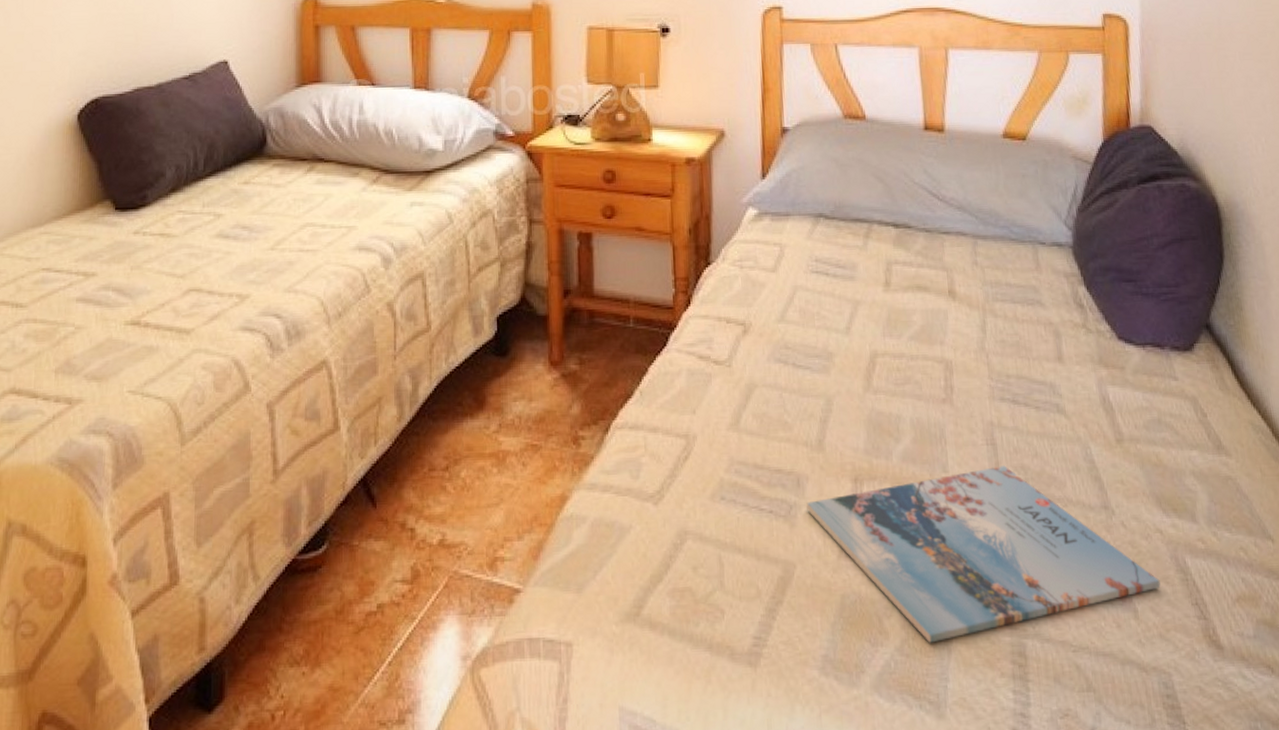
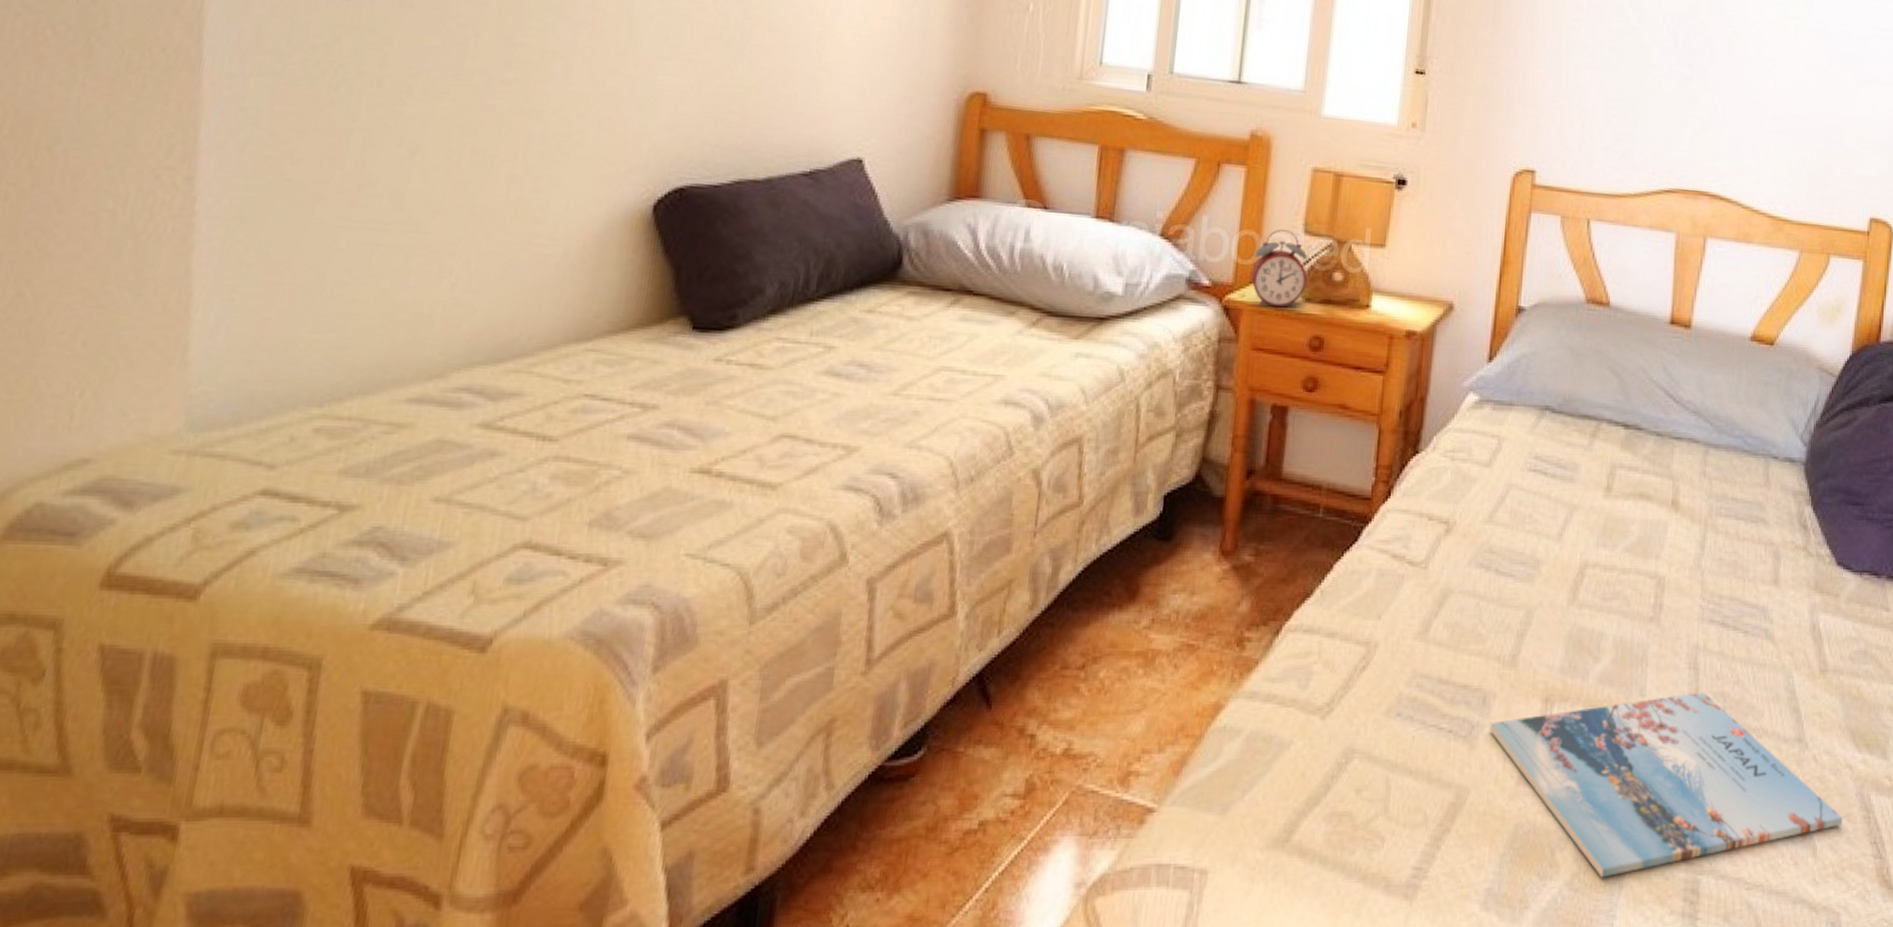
alarm clock: none [547,81,595,149] -> present [1251,229,1308,309]

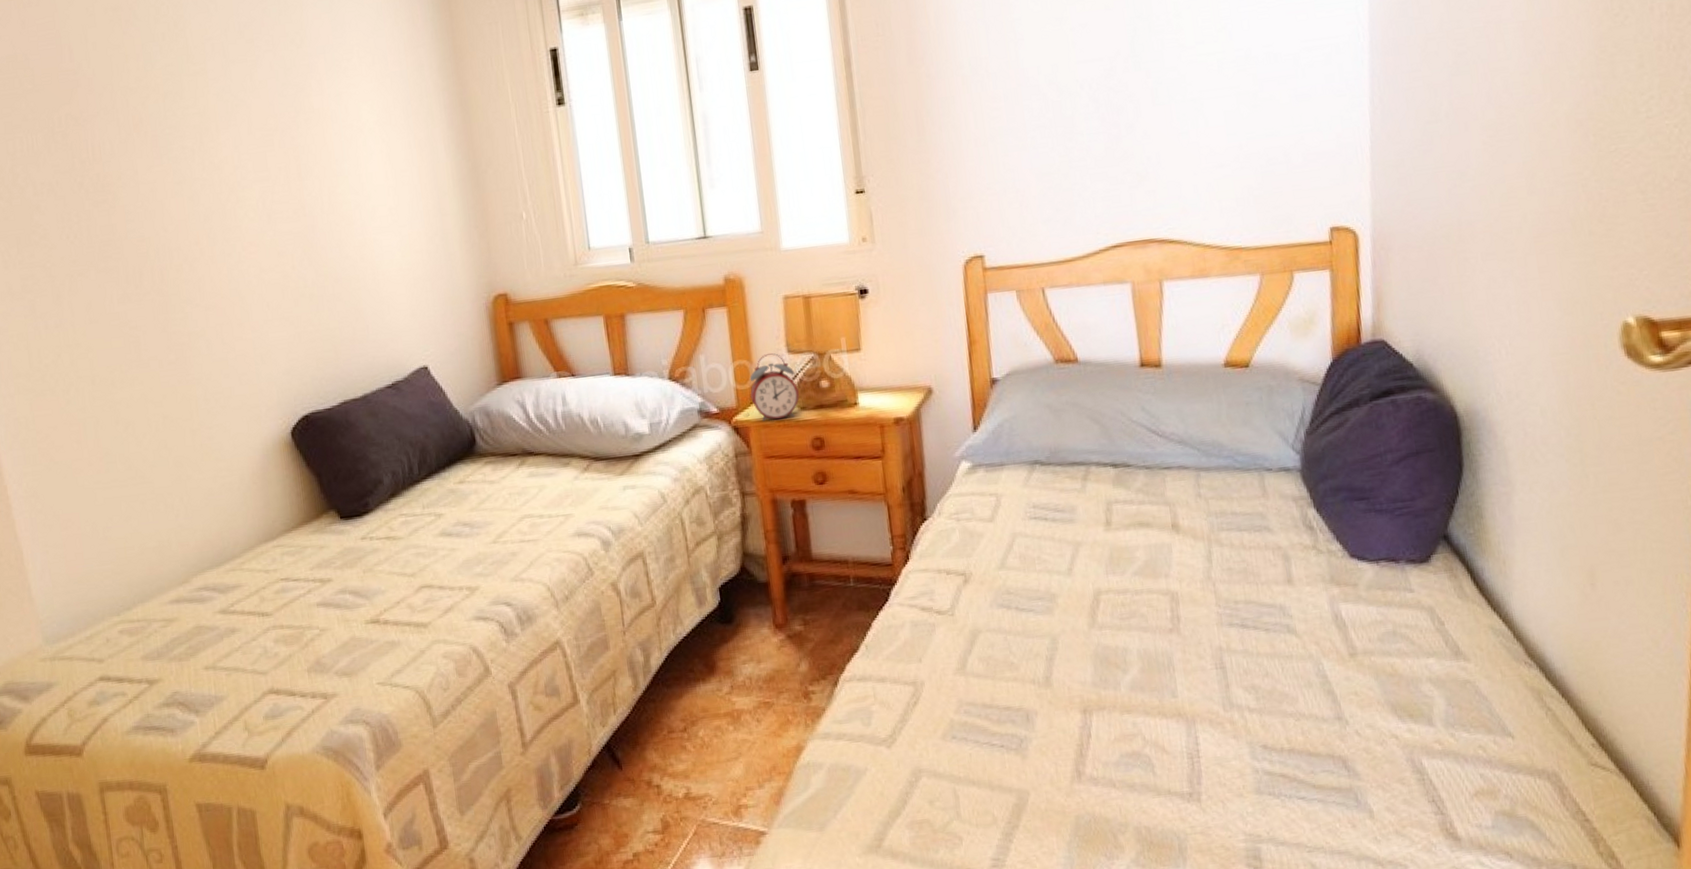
magazine: present [1490,692,1843,878] -> none [1037,687,1396,853]

